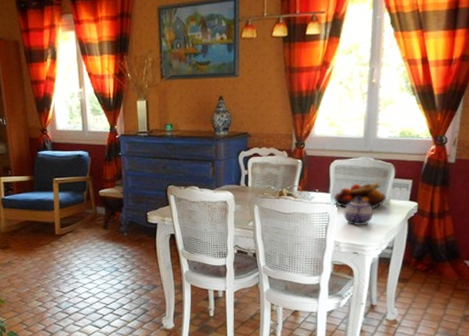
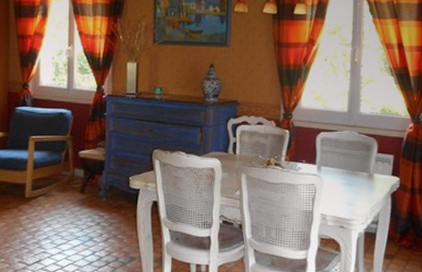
fruit bowl: present [334,182,386,209] -> none [320,155,370,182]
teapot: present [344,197,374,225] -> none [330,170,358,198]

